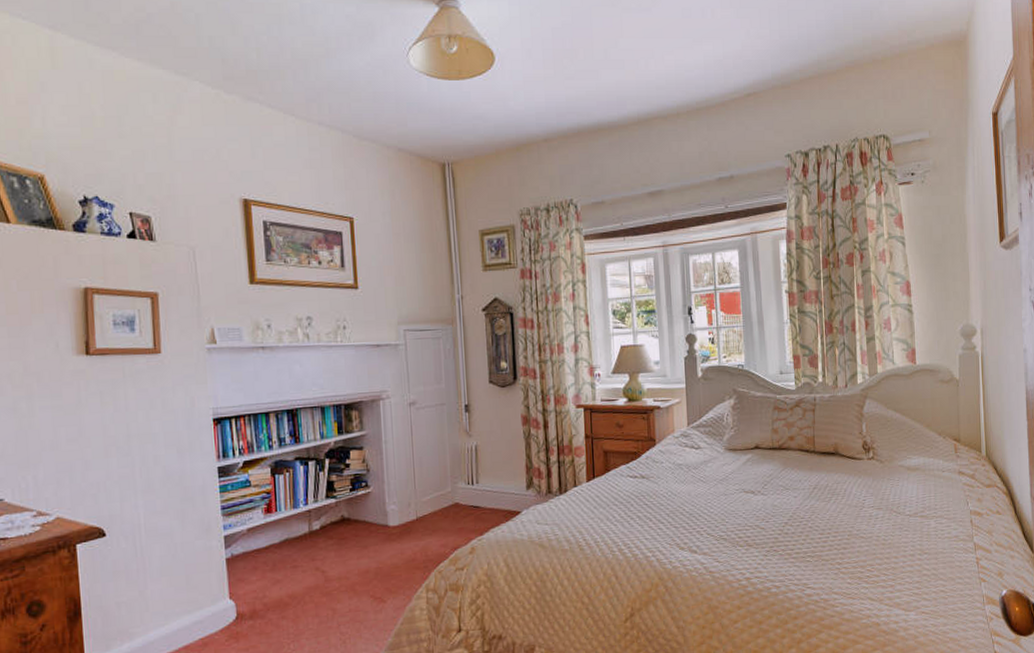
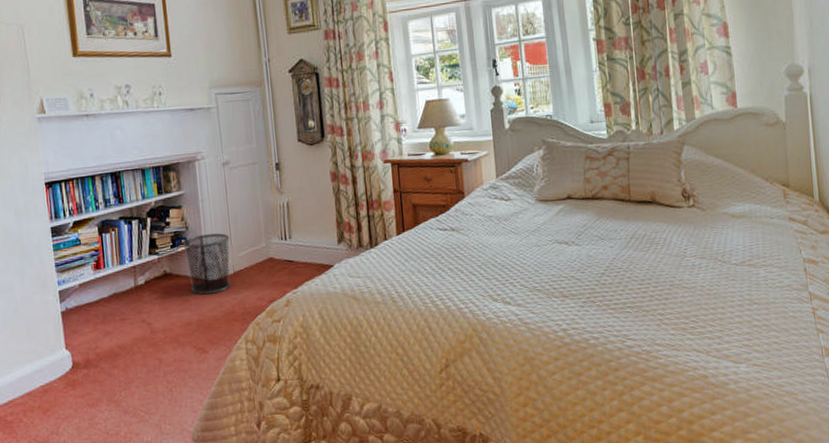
waste bin: none [363,476,414,541] -> present [183,233,231,295]

